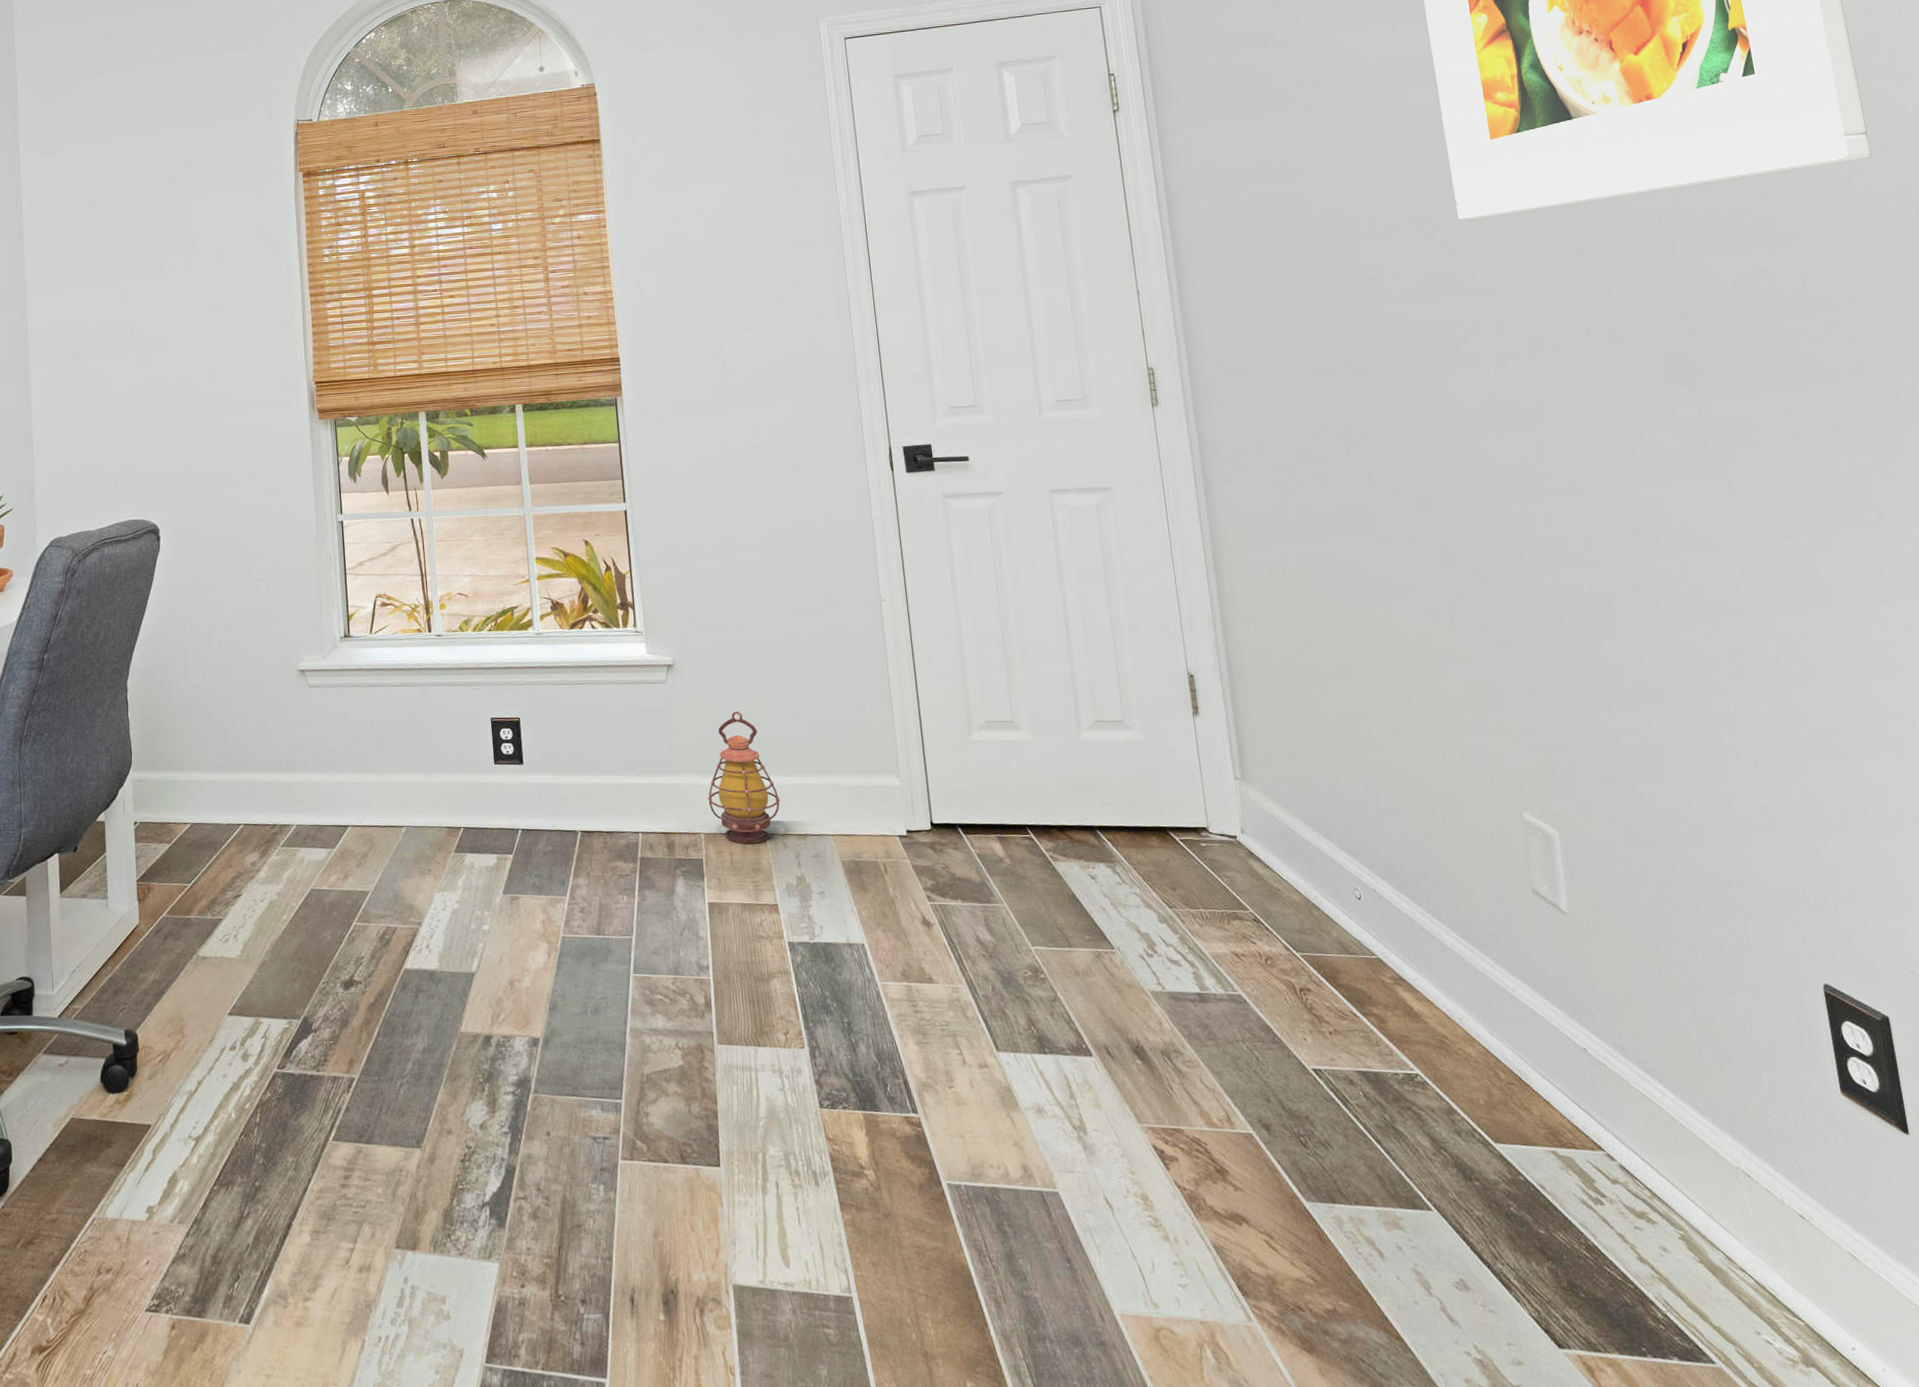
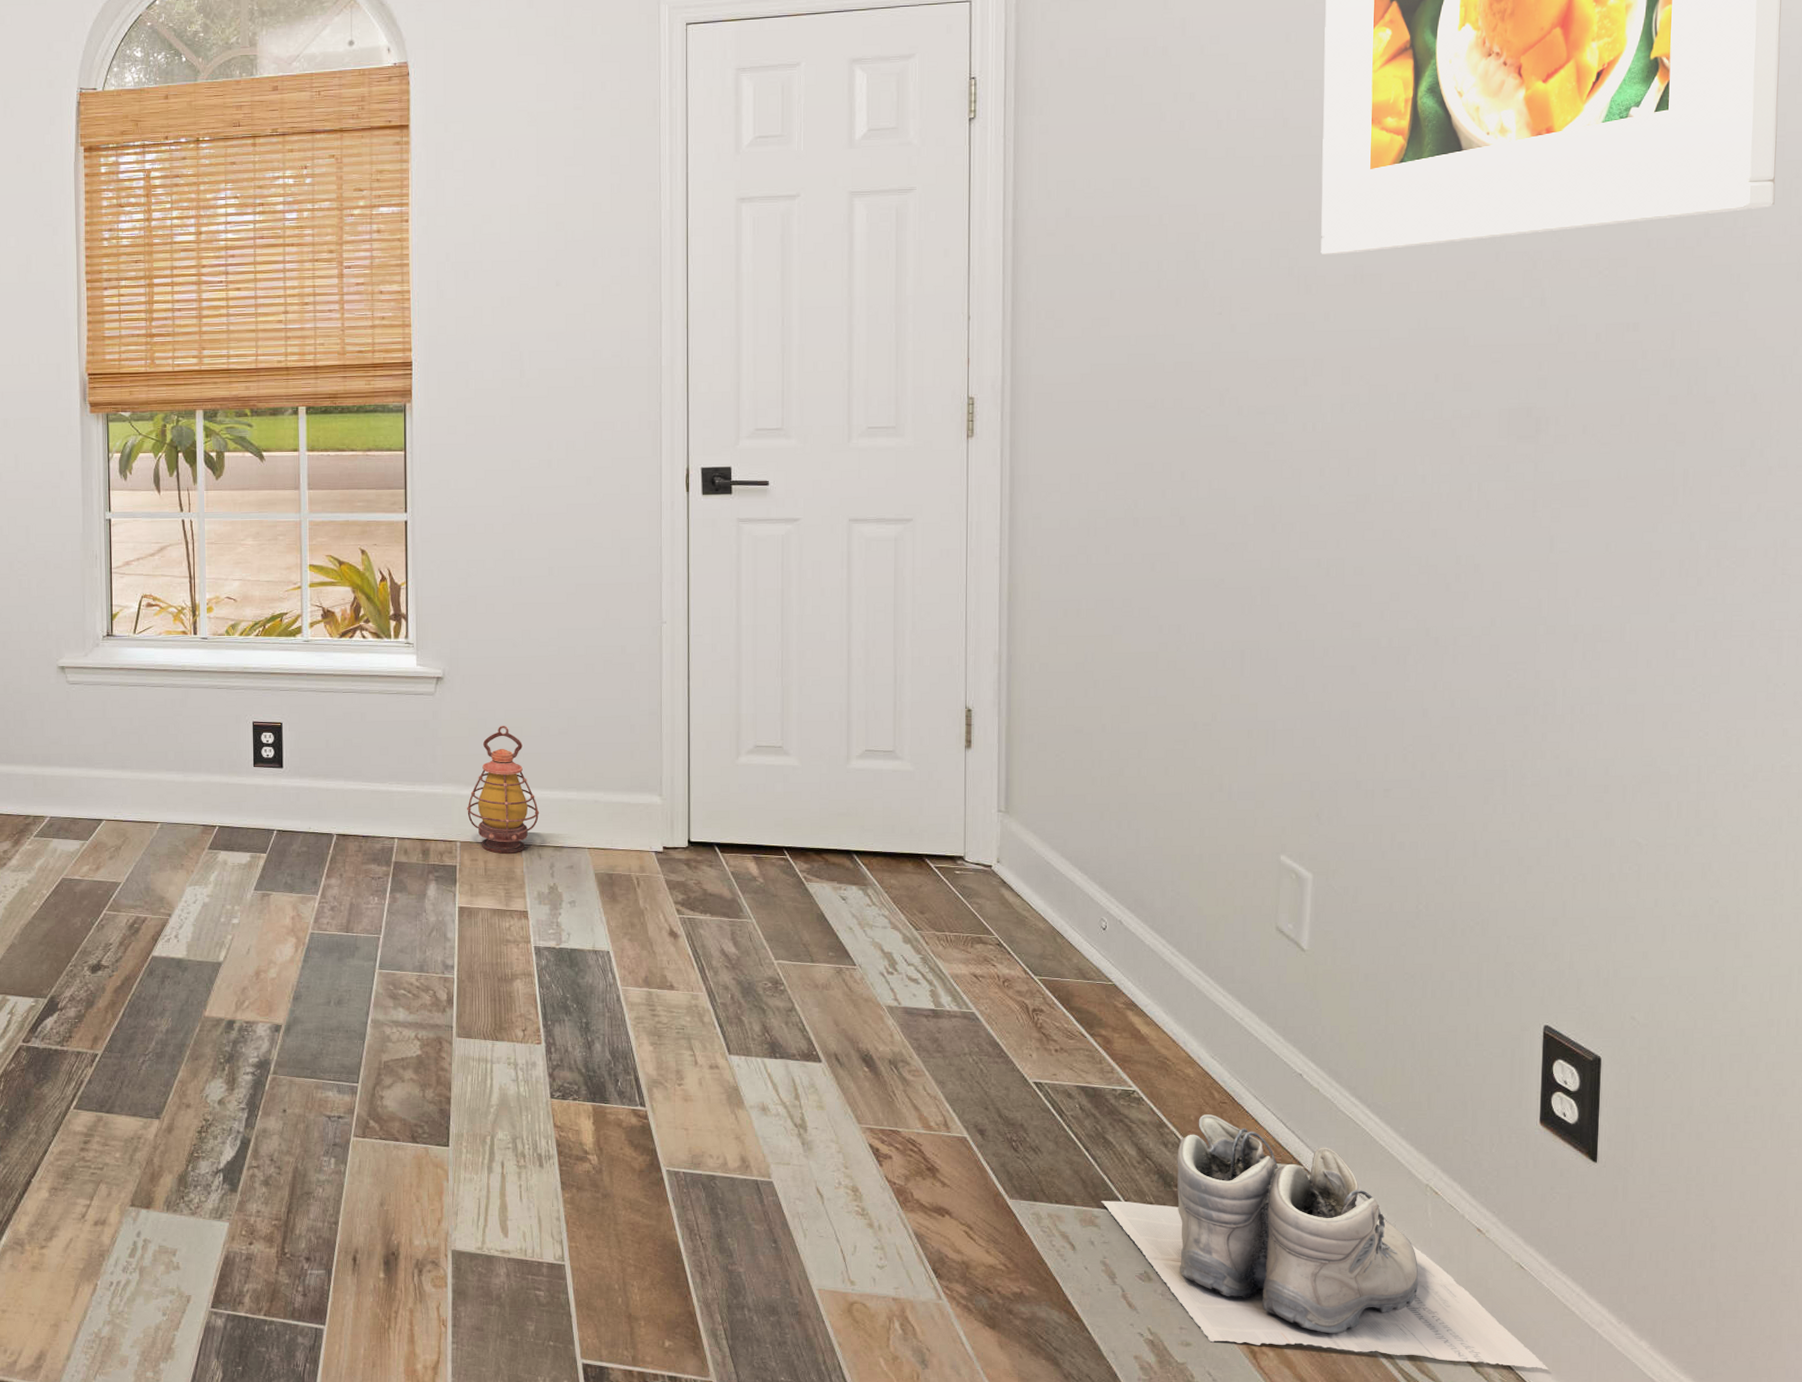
boots: none [1402,1097,1908,1378] -> present [1101,1114,1548,1370]

